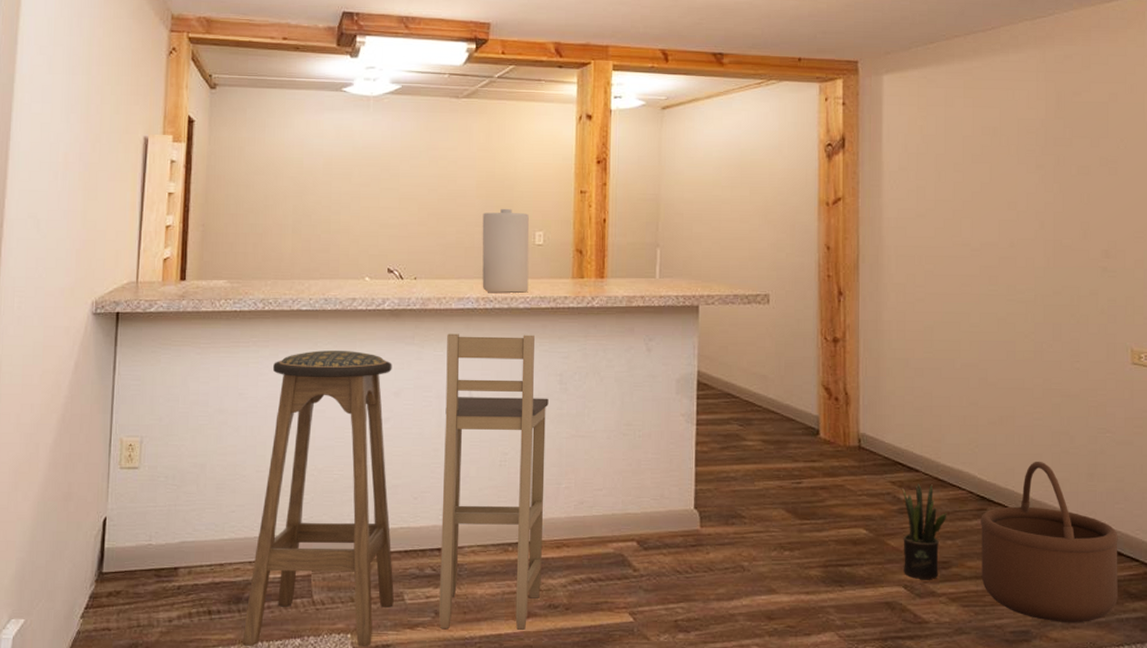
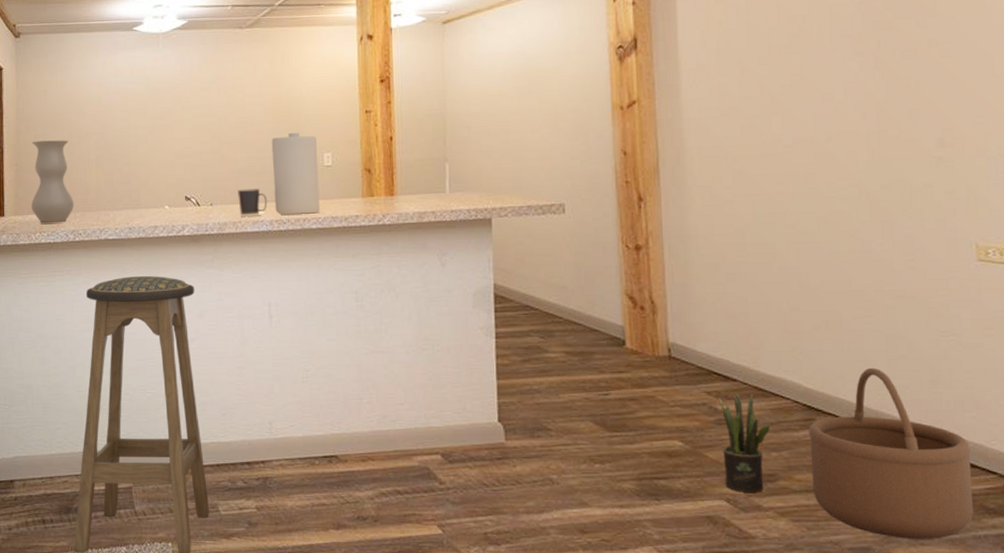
vase: none [216,201,265,291] -> present [31,140,74,224]
bar stool: present [439,333,549,630] -> none [245,254,349,541]
mug: none [444,263,475,294] -> present [238,188,268,218]

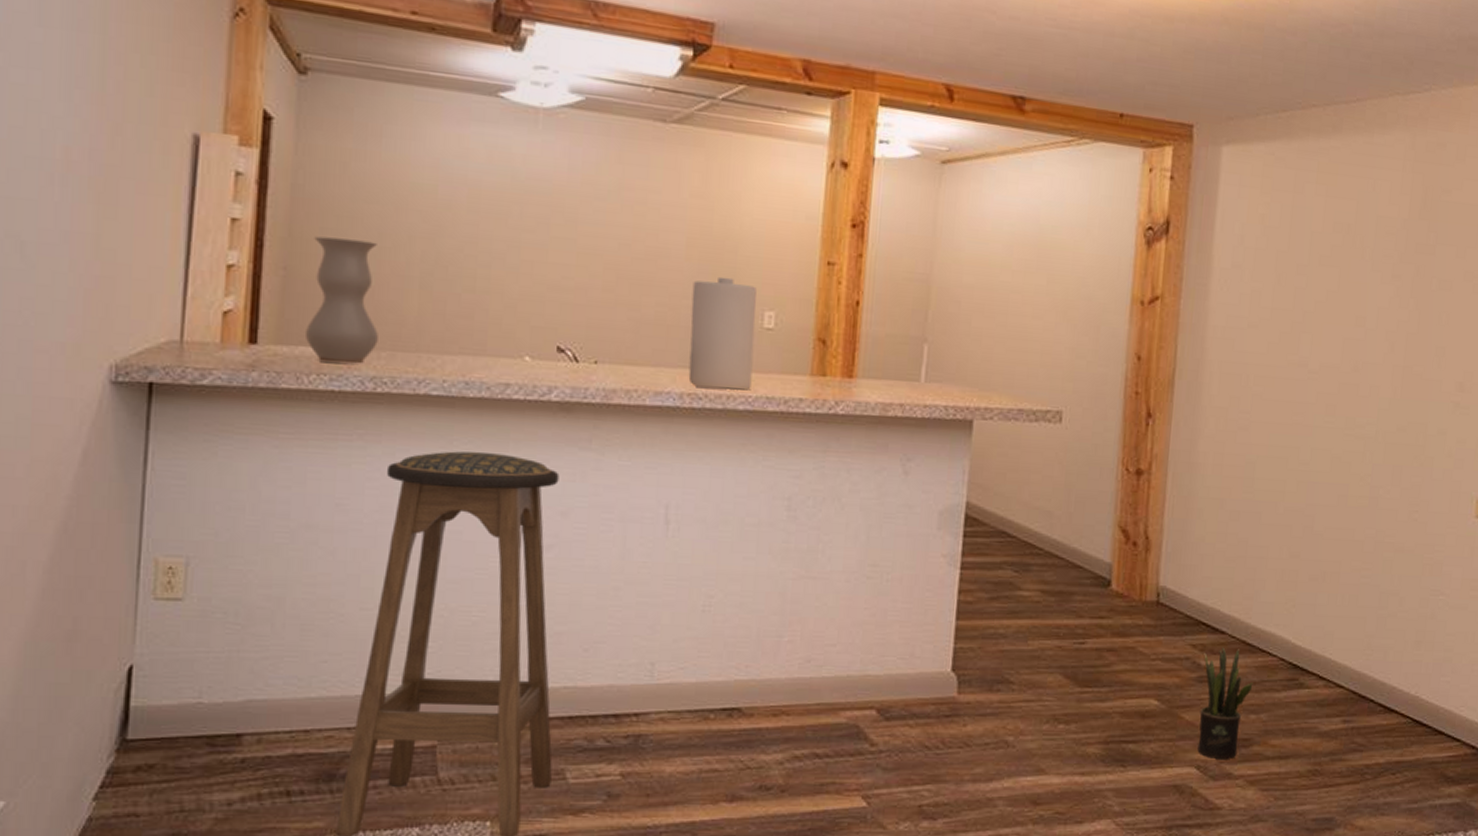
mug: present [238,188,268,218] -> none [635,345,679,386]
basket: present [809,367,973,539] -> none [1285,625,1441,809]

